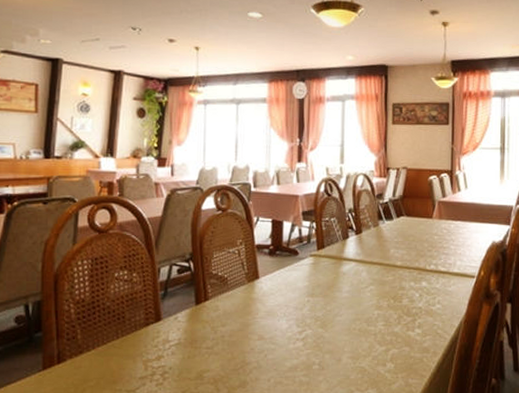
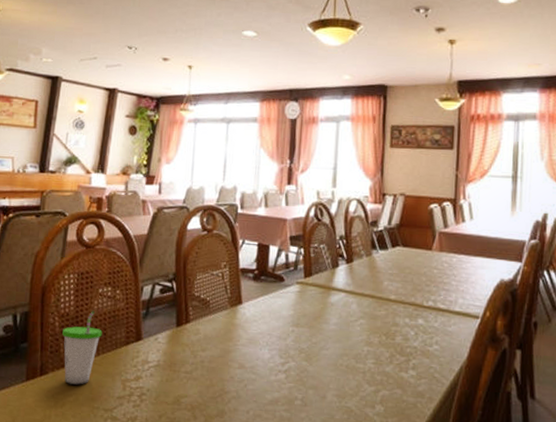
cup: none [79,294,121,369] -> present [62,310,102,385]

